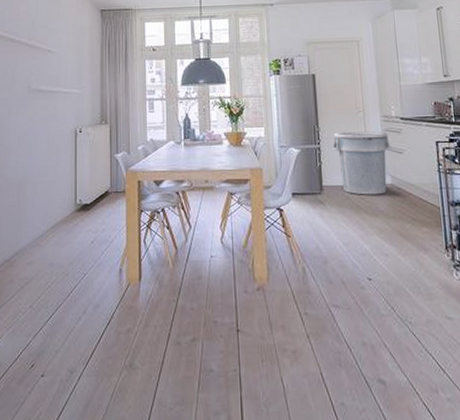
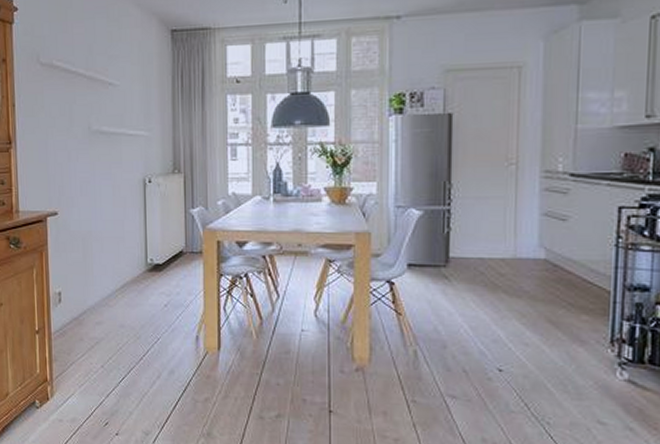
trash can: present [333,131,392,195] -> none [468,190,552,272]

